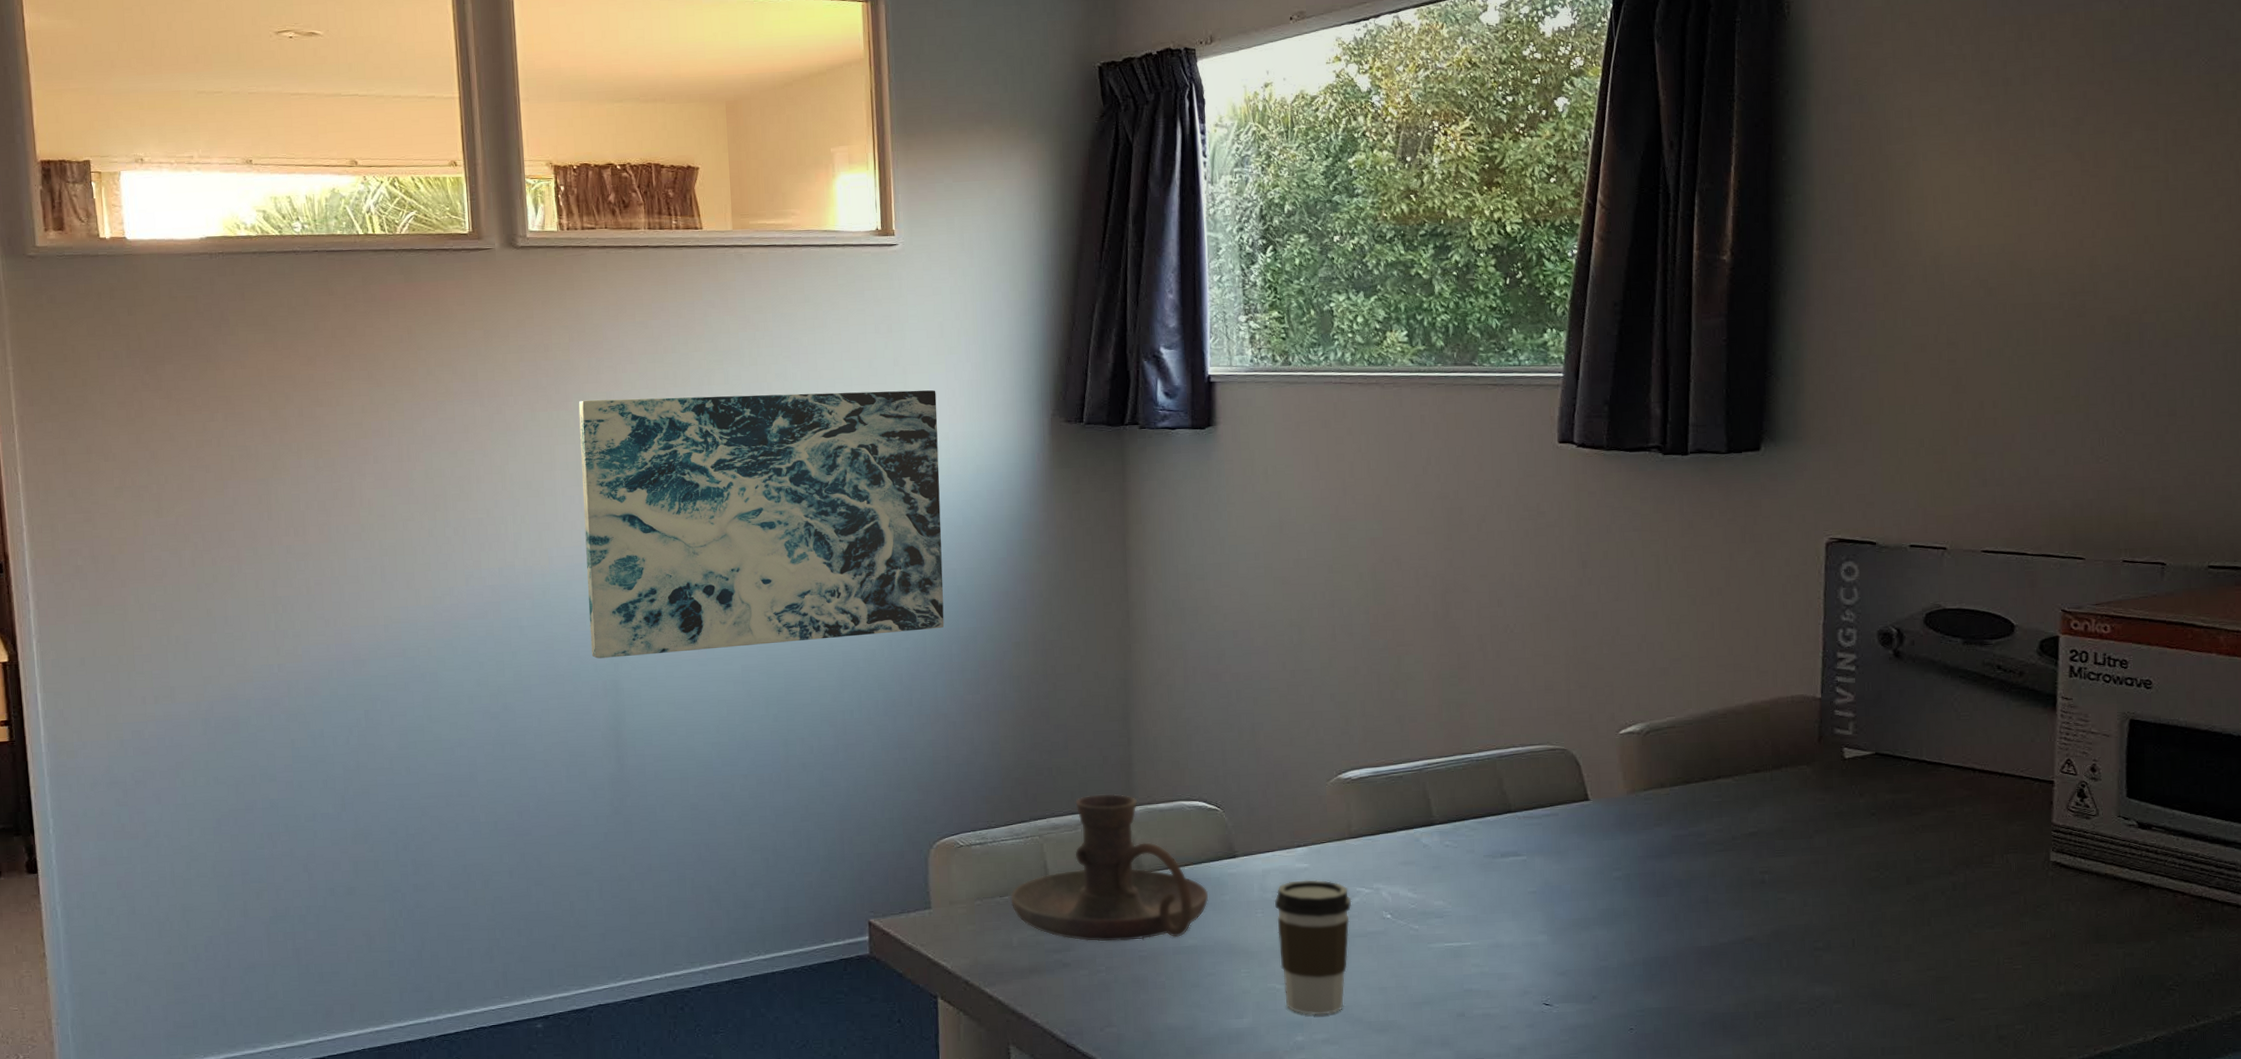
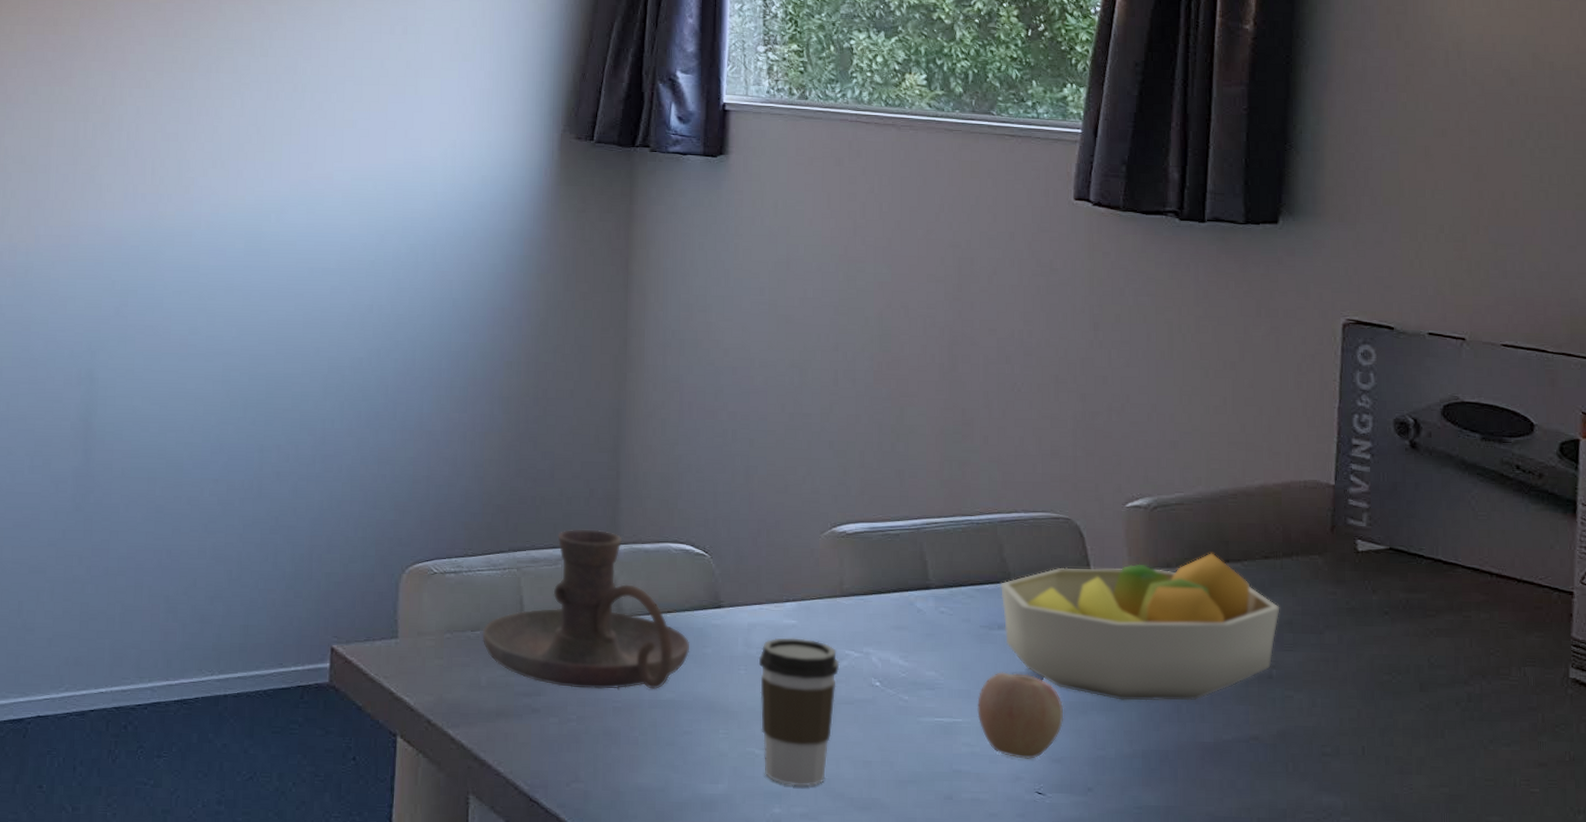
wall art: present [578,390,945,659] -> none [69,78,447,345]
apple: none [1484,896,1567,975] -> present [977,672,1064,759]
fruit bowl: none [1501,771,1771,914] -> present [1000,553,1280,701]

